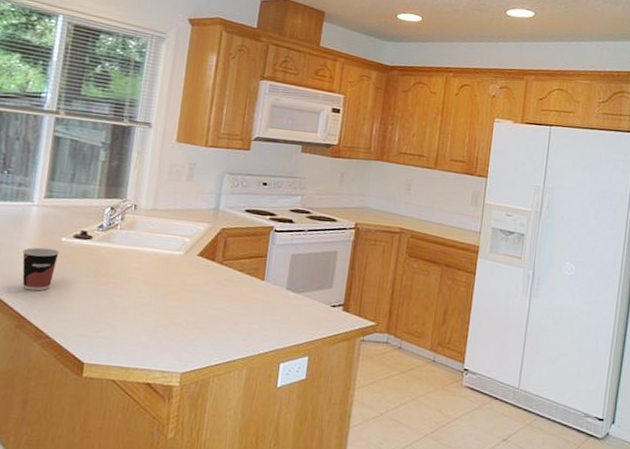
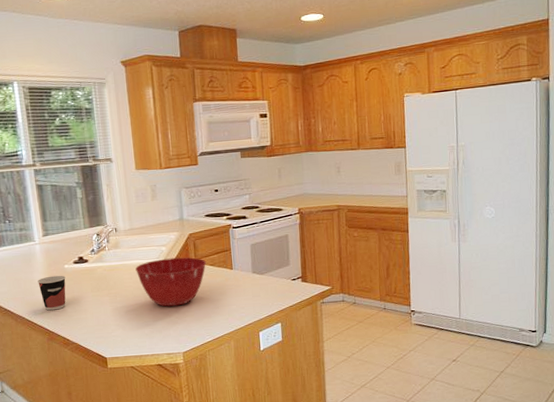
mixing bowl: none [147,251,235,314] -> present [135,257,207,307]

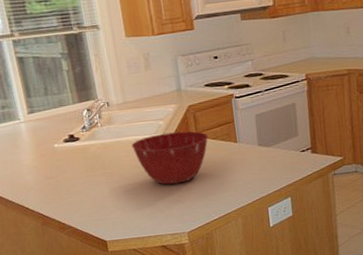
cup: present [37,275,66,311] -> none [26,155,59,194]

